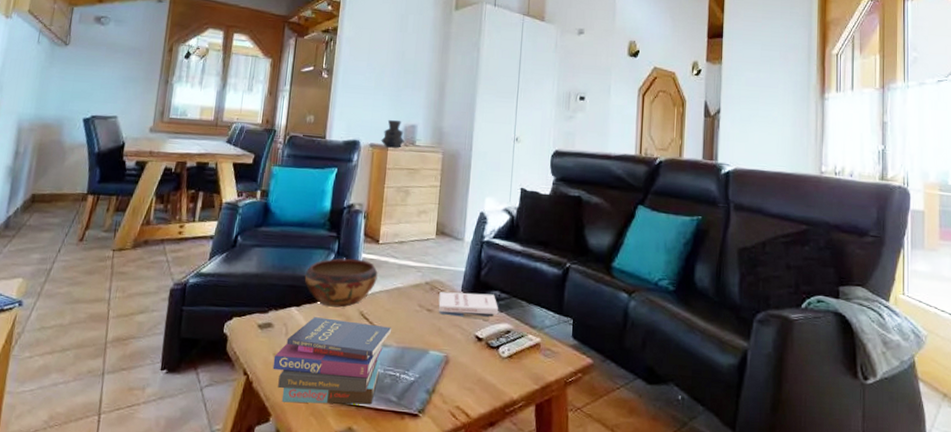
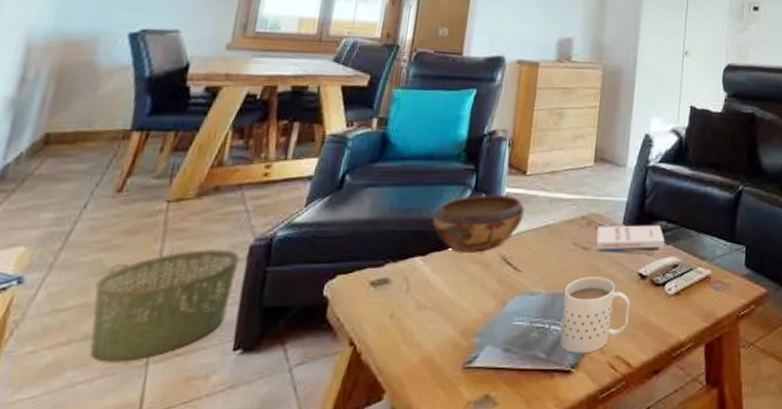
basket: none [66,289,164,371] -> present [90,249,241,363]
books: present [272,317,392,405] -> none [388,267,541,374]
vase: present [381,120,405,148] -> none [530,33,559,65]
mug: none [408,335,468,402] -> present [559,277,630,354]

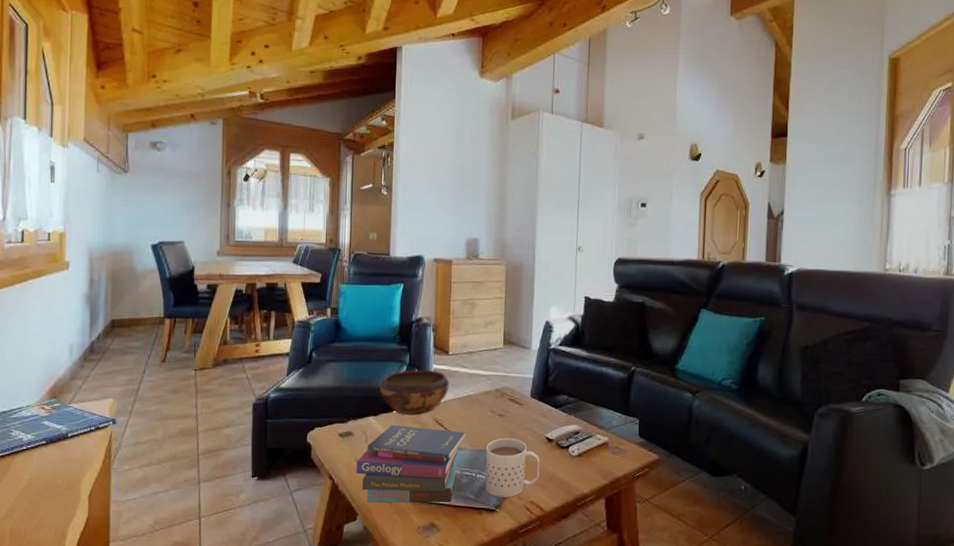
basket: present [90,249,241,363] -> none [159,405,248,480]
books: none [388,267,541,374] -> present [356,425,466,503]
books: present [595,225,665,255] -> none [509,397,568,423]

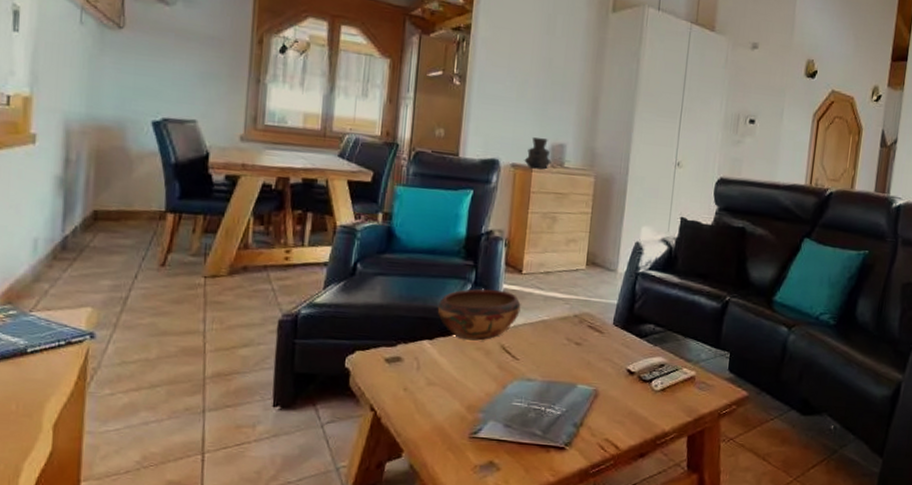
books: present [356,425,466,503] -> none [403,350,537,439]
vase: none [444,235,468,262] -> present [524,137,551,170]
mug: present [484,438,540,498] -> none [554,369,619,435]

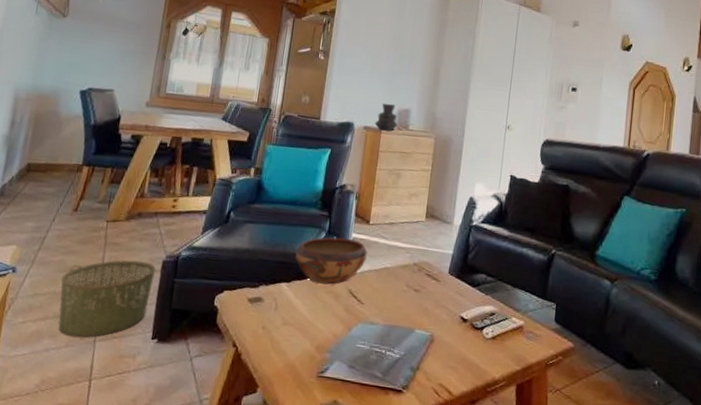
basket: none [154,320,272,408] -> present [58,260,157,338]

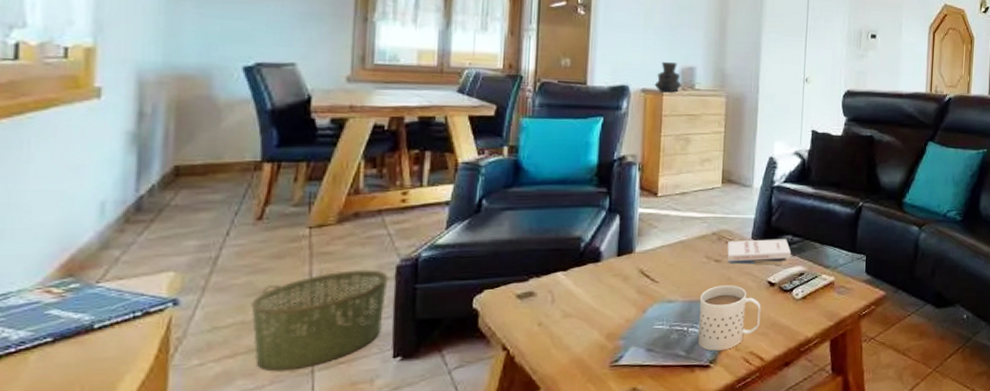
decorative bowl: present [295,237,367,285] -> none [570,214,658,268]
mug: none [393,314,453,379] -> present [697,285,761,352]
books: none [425,273,485,302] -> present [727,239,792,265]

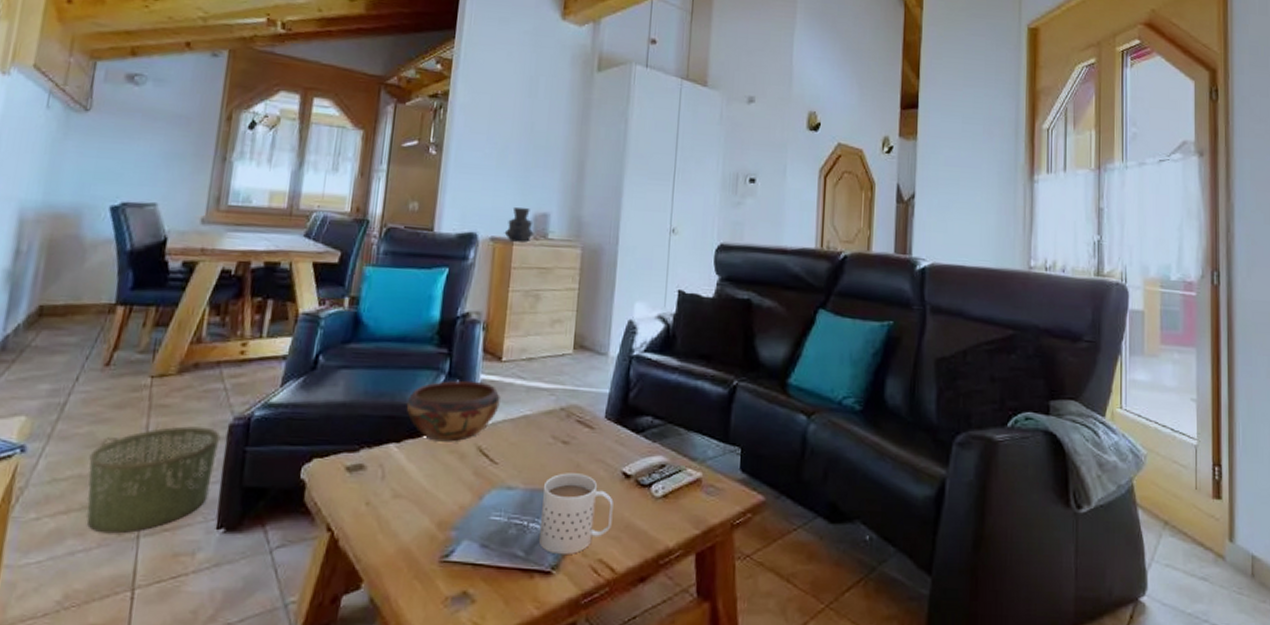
decorative bowl: none [570,214,658,268] -> present [406,380,500,442]
books: present [727,239,792,265] -> none [576,419,651,453]

